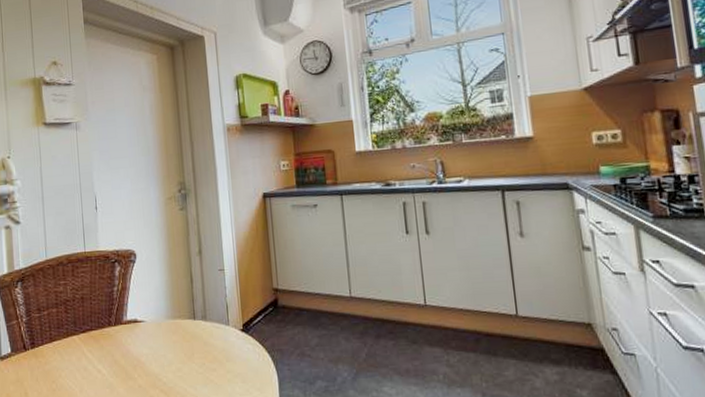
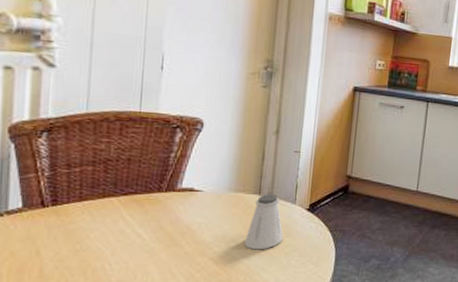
saltshaker: none [188,317,224,379] -> present [243,194,283,250]

